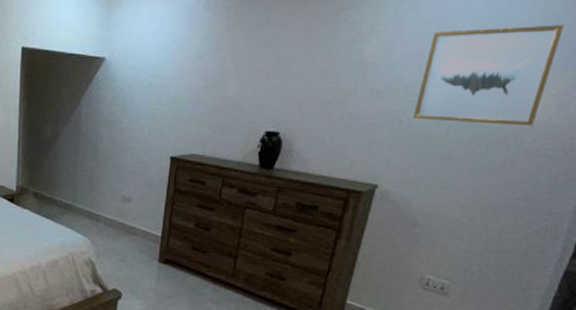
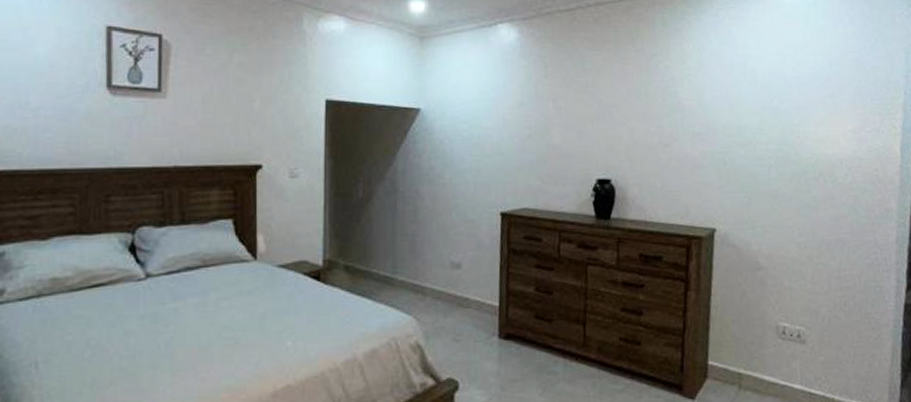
wall art: present [413,25,564,127] -> none [735,67,845,161]

